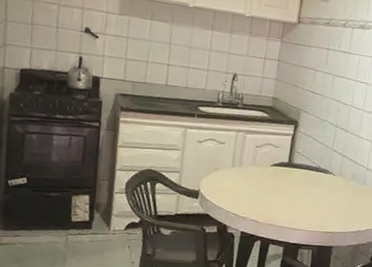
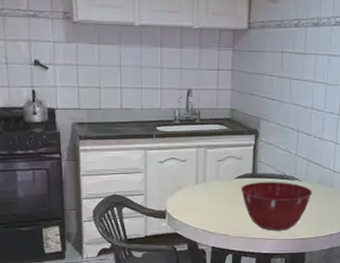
mixing bowl: none [275,171,345,223] -> present [240,181,312,231]

